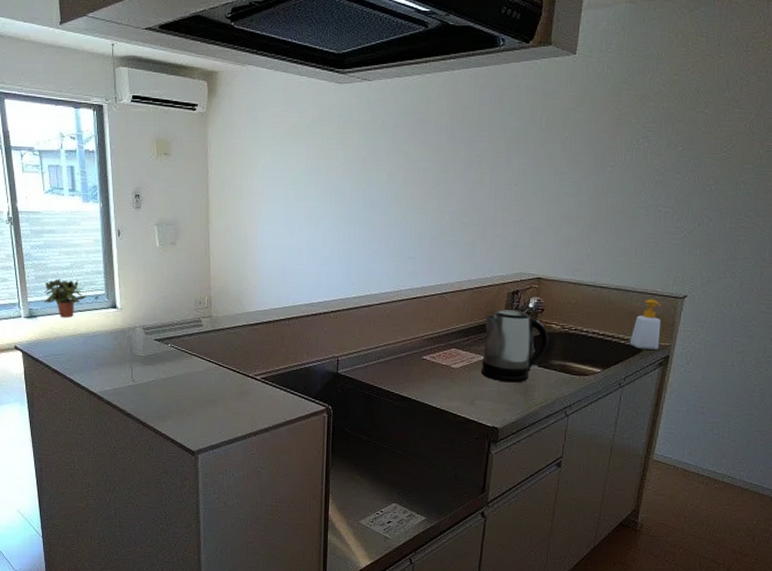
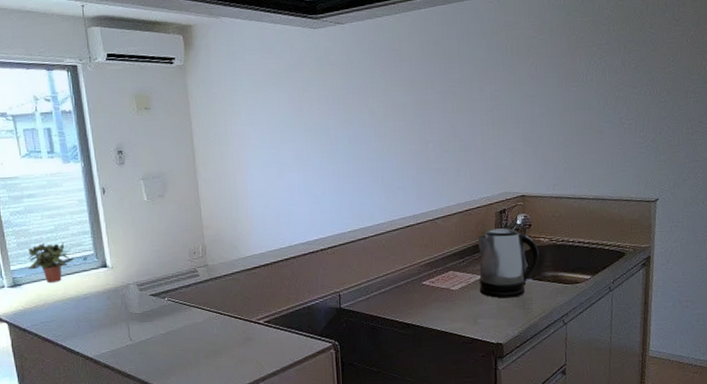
soap bottle: present [629,298,662,351] -> none [613,204,640,253]

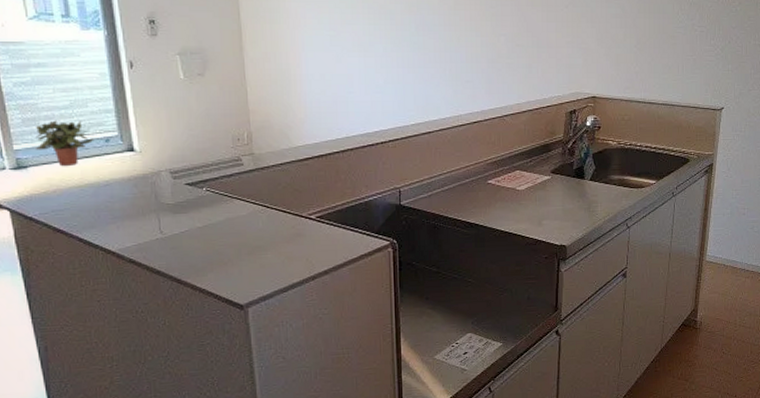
kettle: present [477,228,539,298] -> none [545,129,607,200]

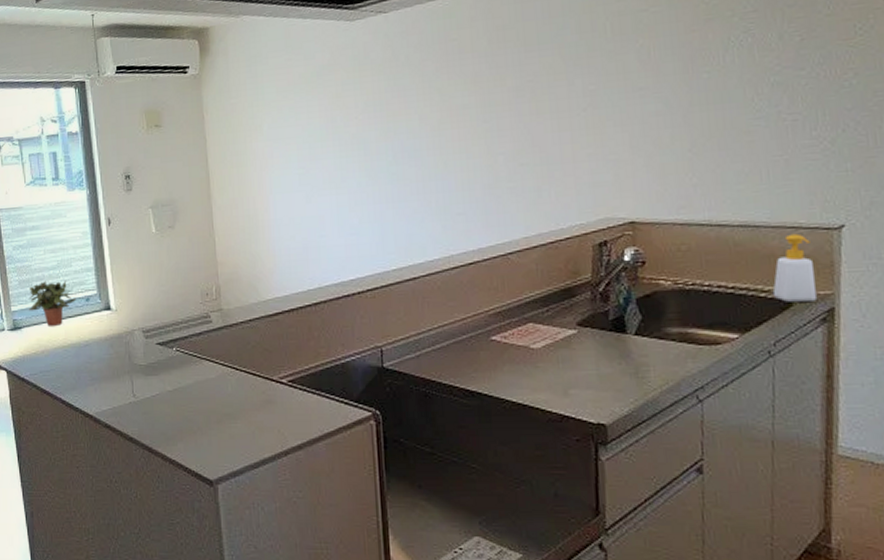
soap bottle: none [678,112,703,160] -> present [772,233,816,303]

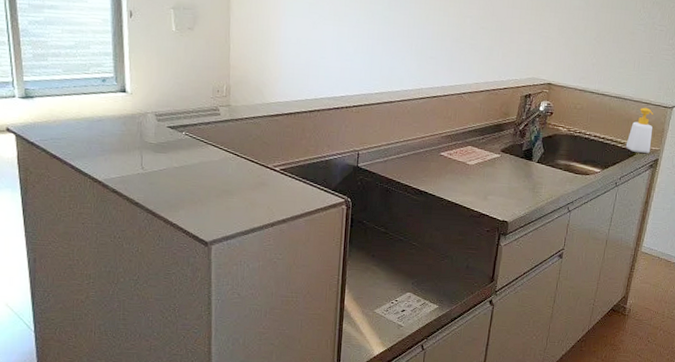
potted plant: present [28,281,77,327] -> none [41,58,93,101]

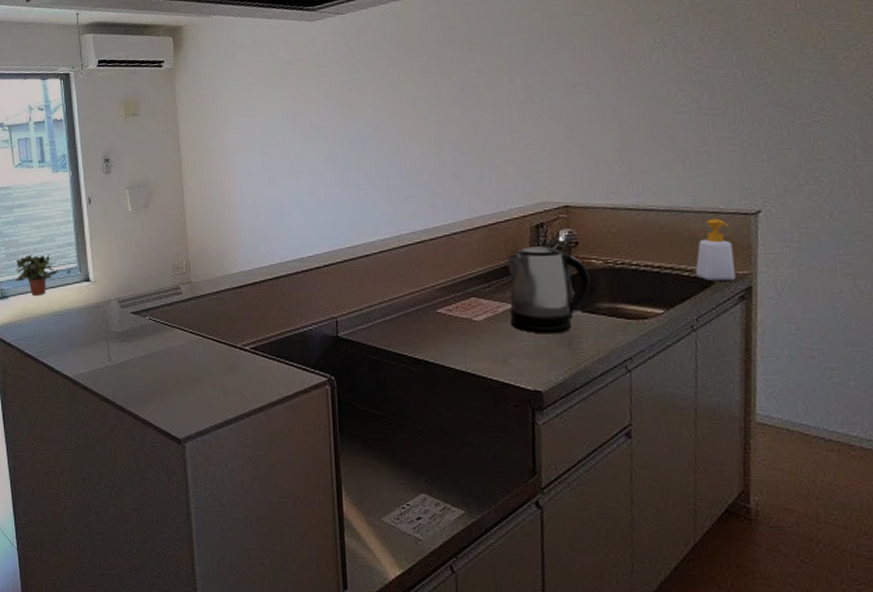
potted plant: none [41,58,93,101] -> present [14,254,59,297]
kettle: none [494,111,556,180] -> present [506,246,591,334]

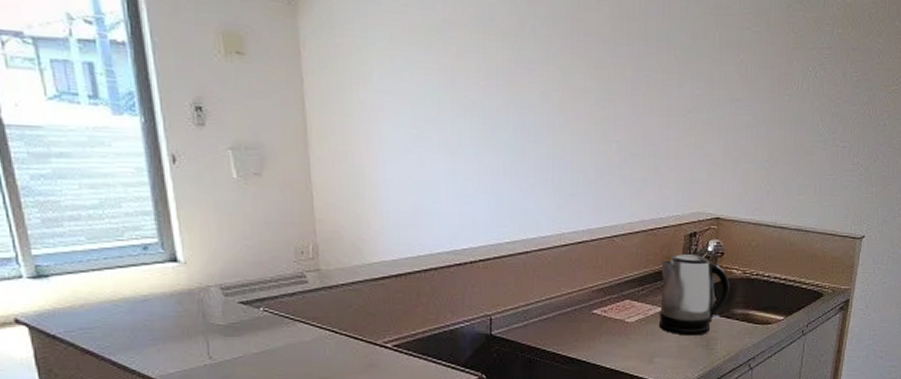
potted plant: present [14,254,59,297] -> none [57,221,130,278]
soap bottle: present [695,218,735,282] -> none [811,239,841,295]

